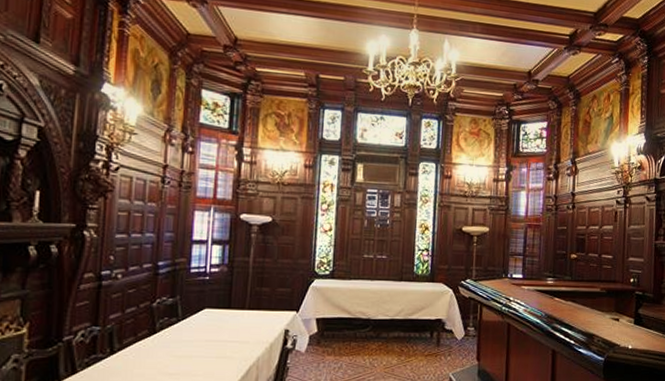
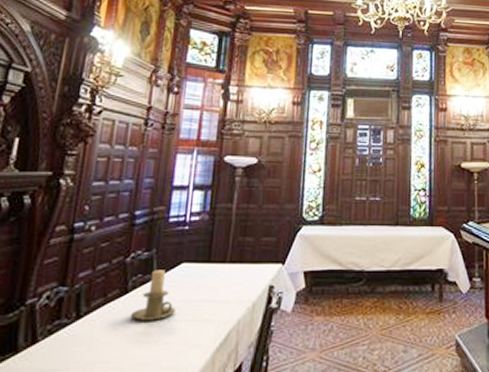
candle holder: none [160,314,200,357] -> present [130,270,175,321]

